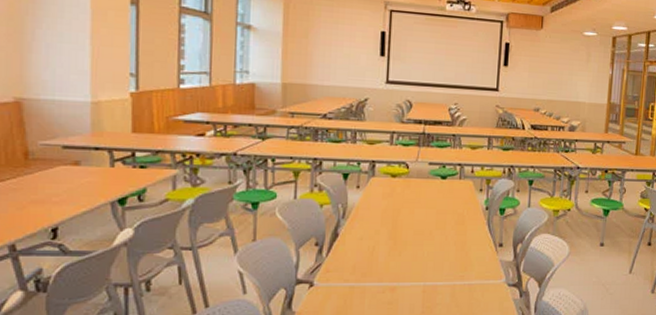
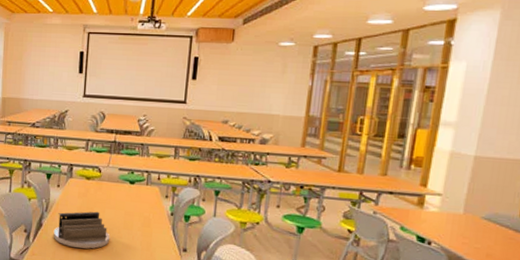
desk organizer: none [352,213,421,258] -> present [53,211,110,249]

